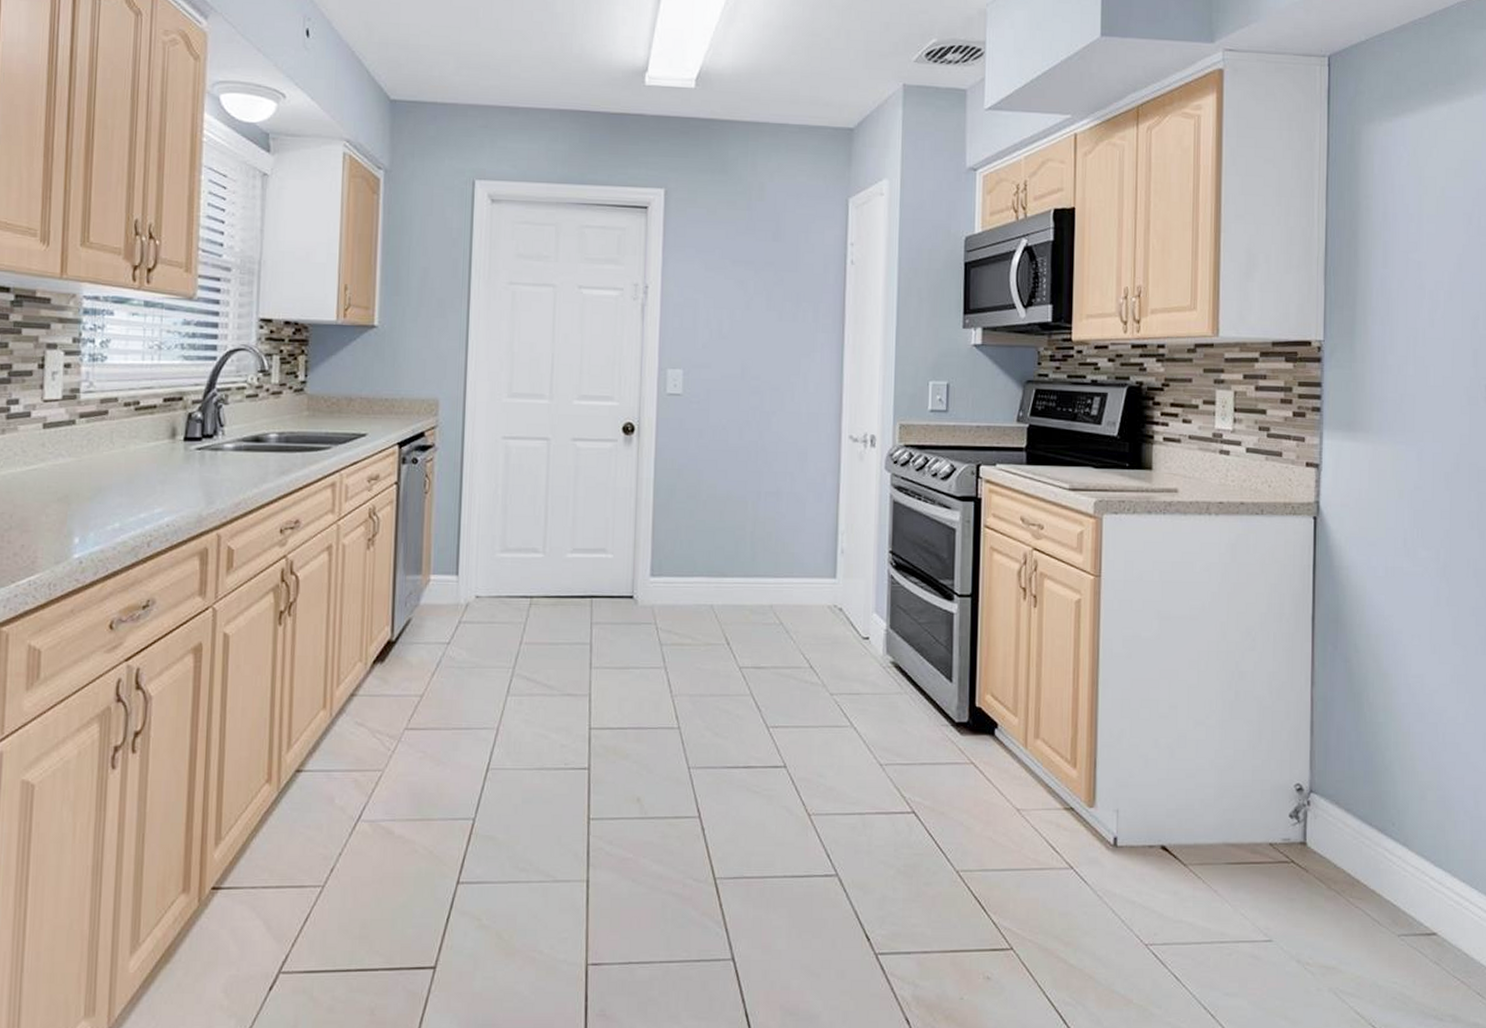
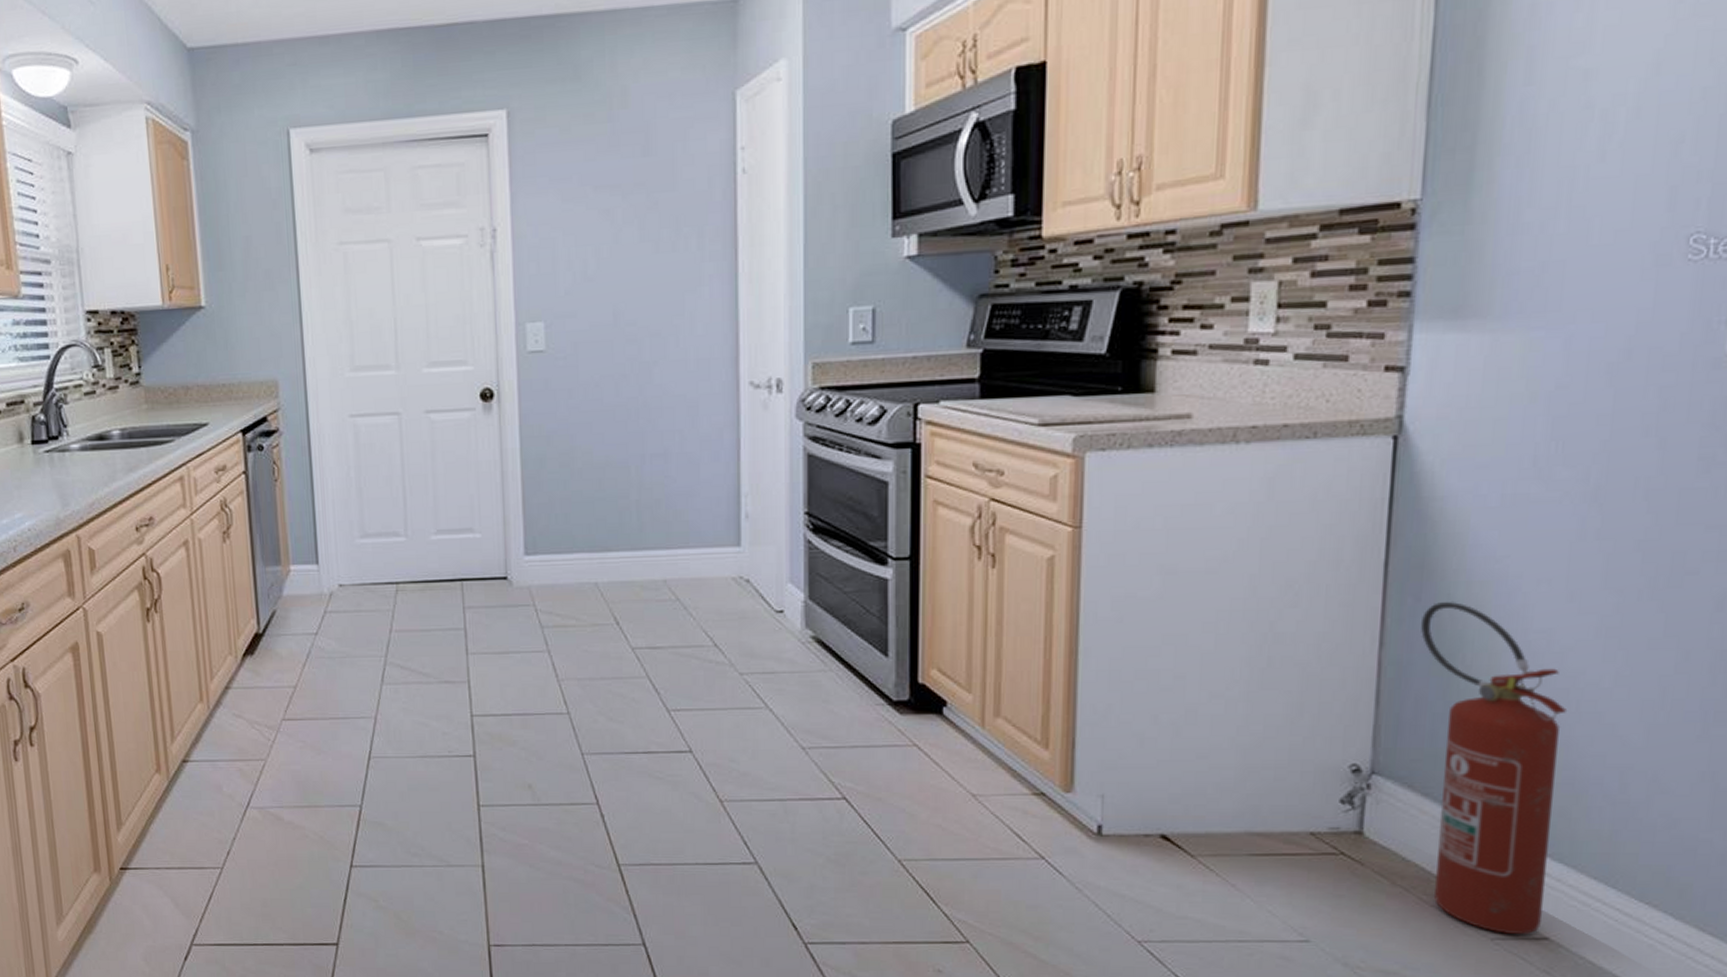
fire extinguisher: none [1339,650,1437,931] -> present [1421,602,1568,935]

